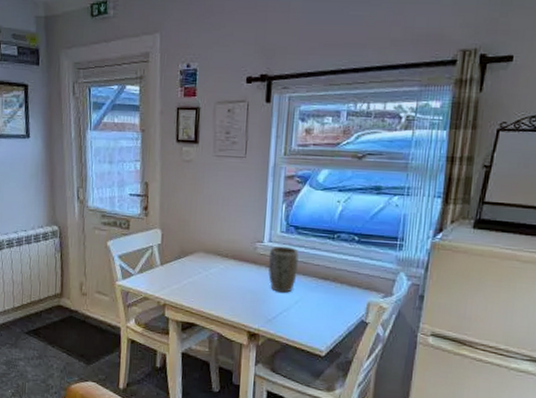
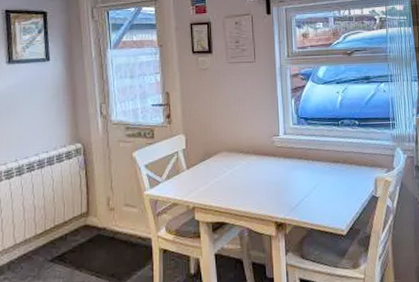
plant pot: present [268,246,299,293] -> none [285,137,313,180]

